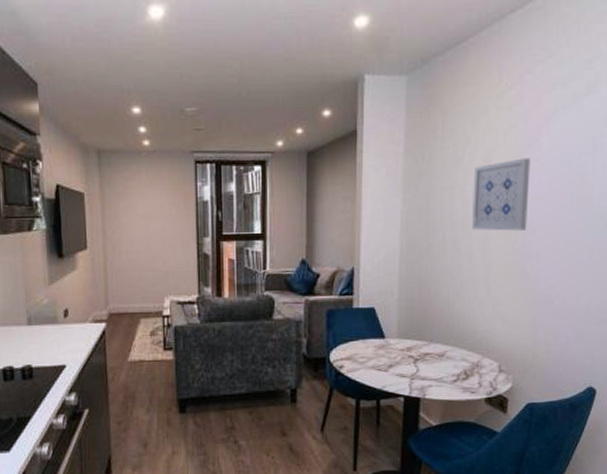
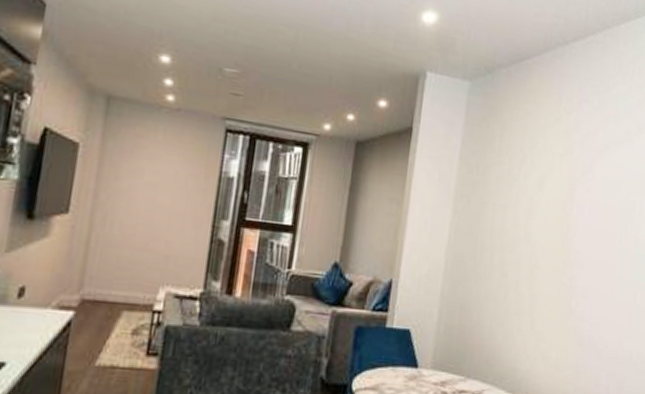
wall art: present [472,158,530,231] -> none [521,186,583,263]

